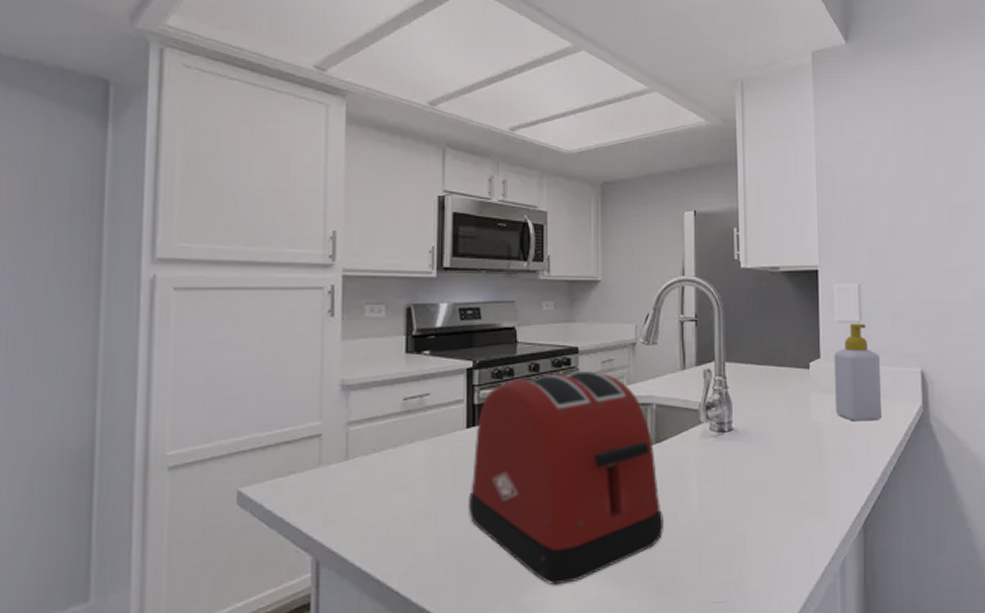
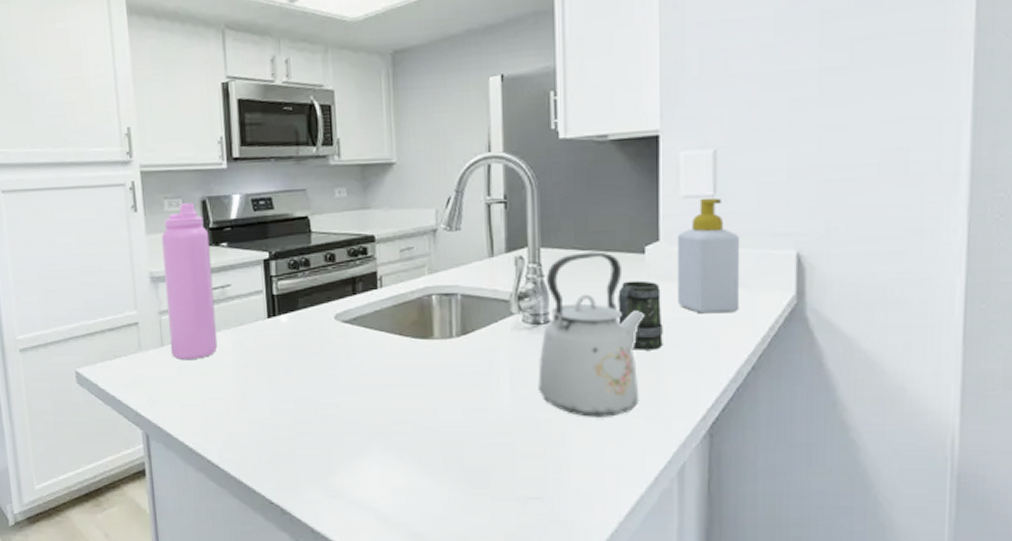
water bottle: none [356,310,411,474] -> present [161,203,218,359]
toaster: present [469,370,665,586] -> none [275,259,474,470]
kettle: none [723,366,811,519] -> present [538,251,645,417]
mug: none [789,392,825,455] -> present [618,280,663,350]

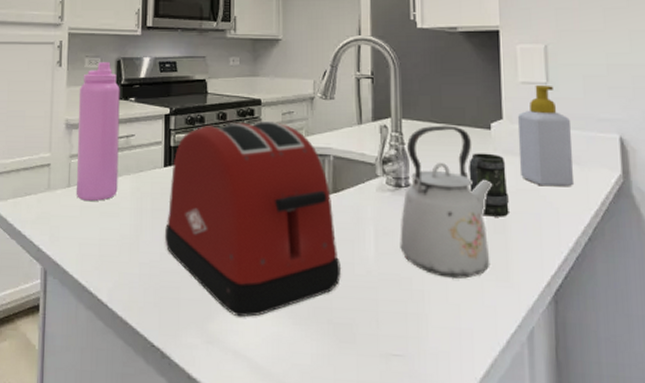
toaster: none [275,259,474,470] -> present [165,120,342,317]

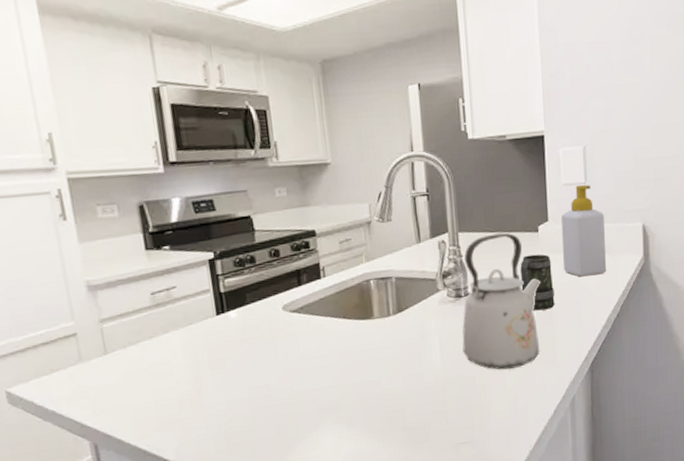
water bottle: present [76,62,120,201] -> none [96,208,167,366]
toaster: present [165,120,342,317] -> none [226,251,412,444]

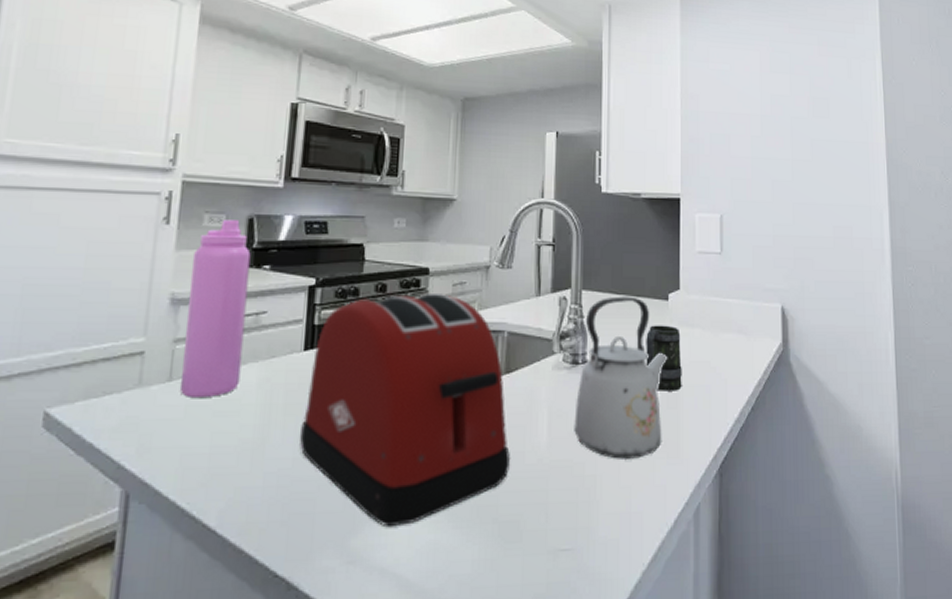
water bottle: none [96,208,167,366] -> present [179,220,251,397]
toaster: none [226,251,412,444] -> present [300,292,511,528]
soap bottle: present [560,184,607,277] -> none [693,254,742,358]

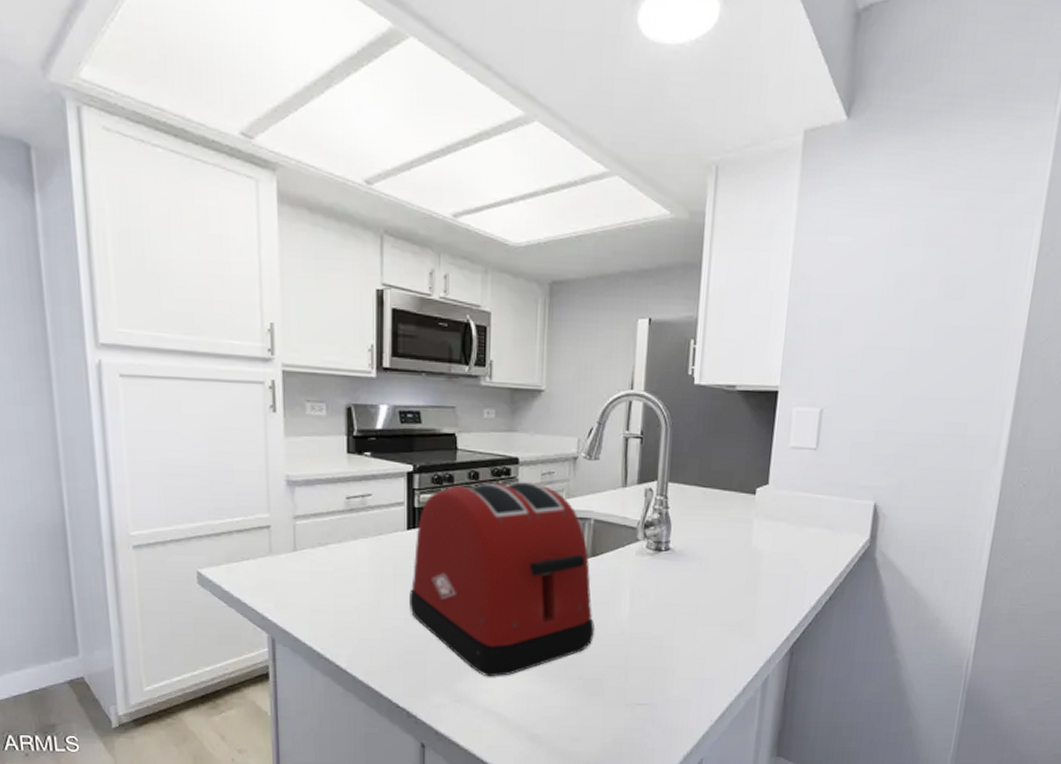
water bottle: present [179,220,251,397] -> none [300,408,354,566]
kettle: present [574,296,668,459] -> none [654,489,750,635]
mug: present [646,325,682,391] -> none [727,517,765,579]

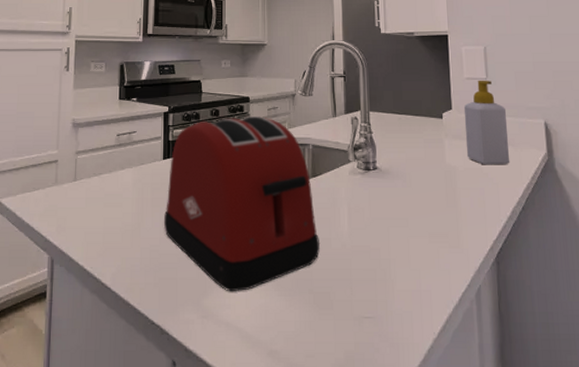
soap bottle: none [777,450,833,551] -> present [463,80,510,165]

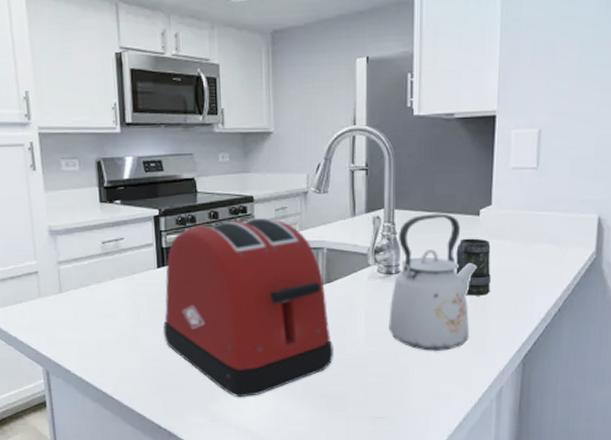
kettle: none [369,116,445,247] -> present [389,213,478,351]
mug: none [425,138,459,193] -> present [455,238,491,296]
soap bottle: present [463,80,510,165] -> none [503,169,556,266]

